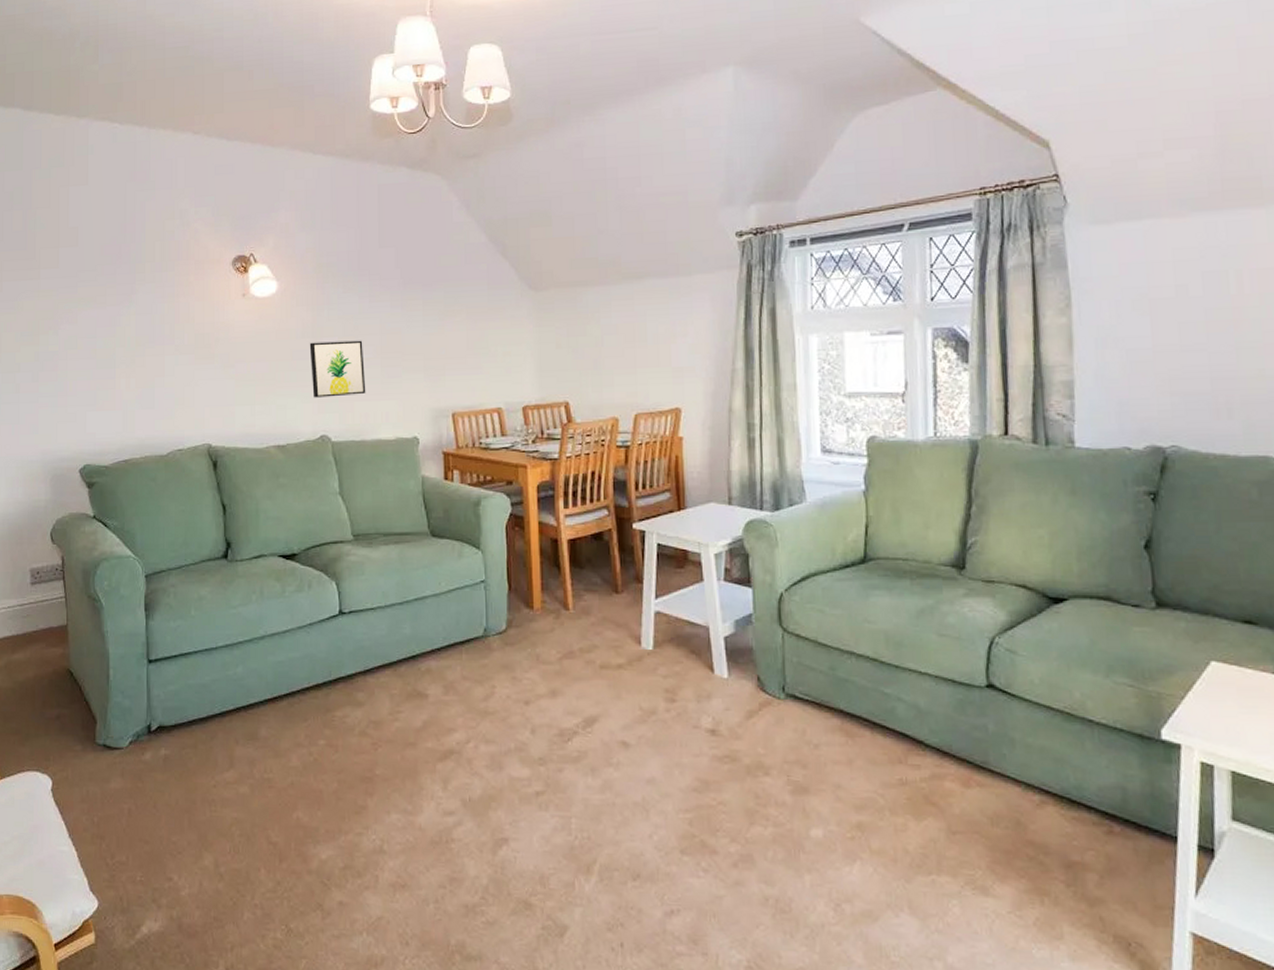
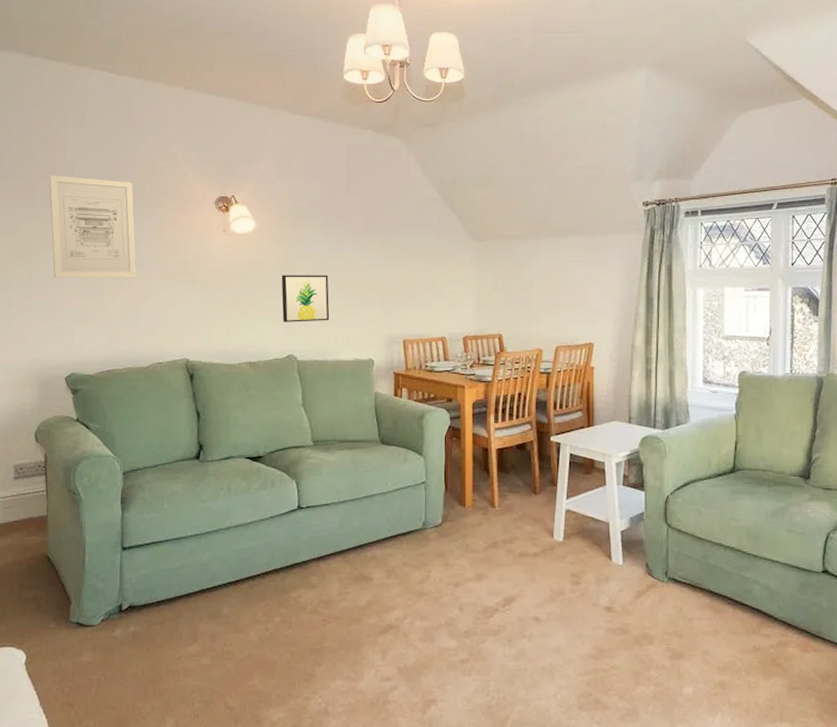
wall art: none [52,242,150,358] -> present [49,174,137,278]

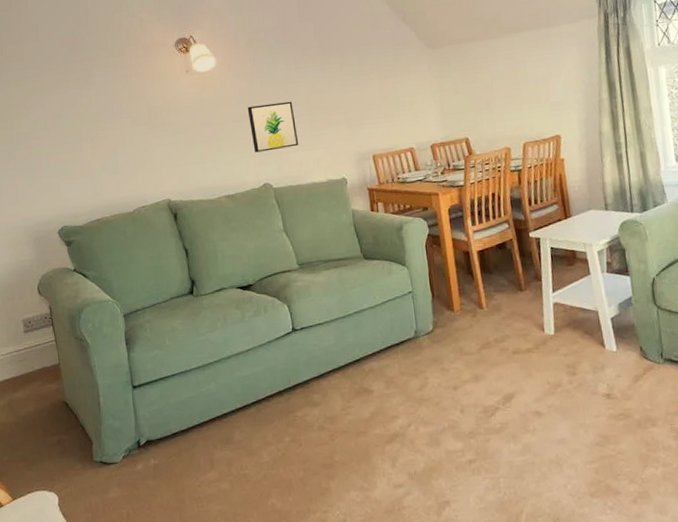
wall art: present [49,174,137,278] -> none [16,36,111,137]

